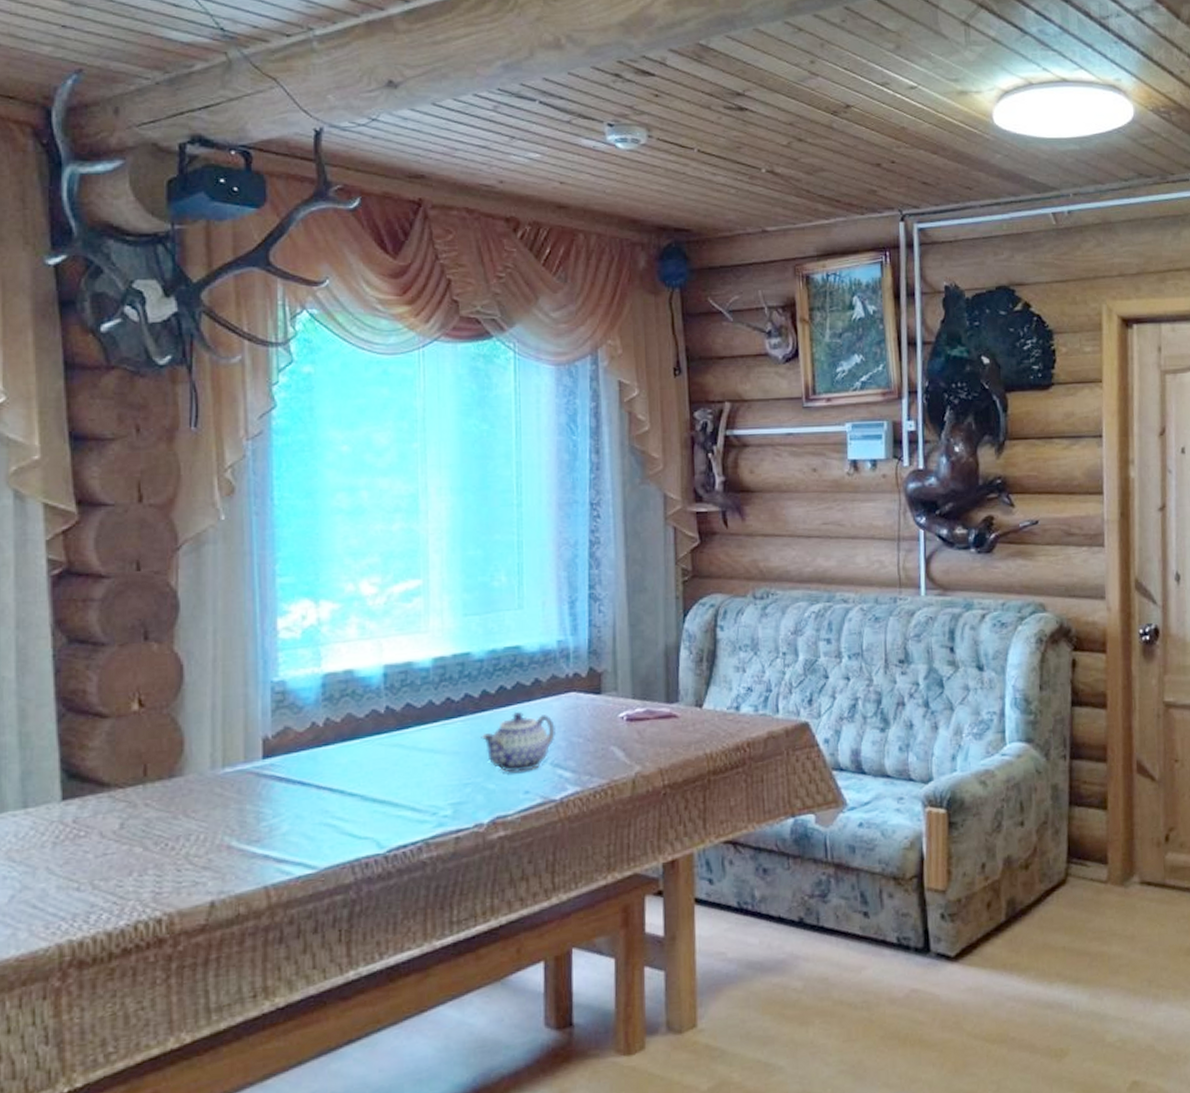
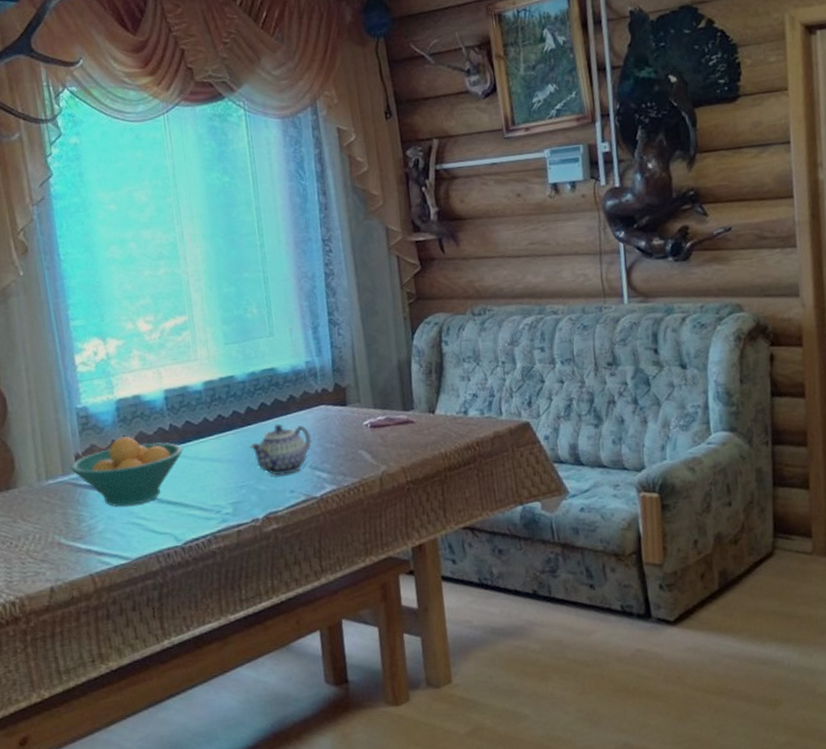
fruit bowl: none [254,718,400,804] -> present [69,436,184,507]

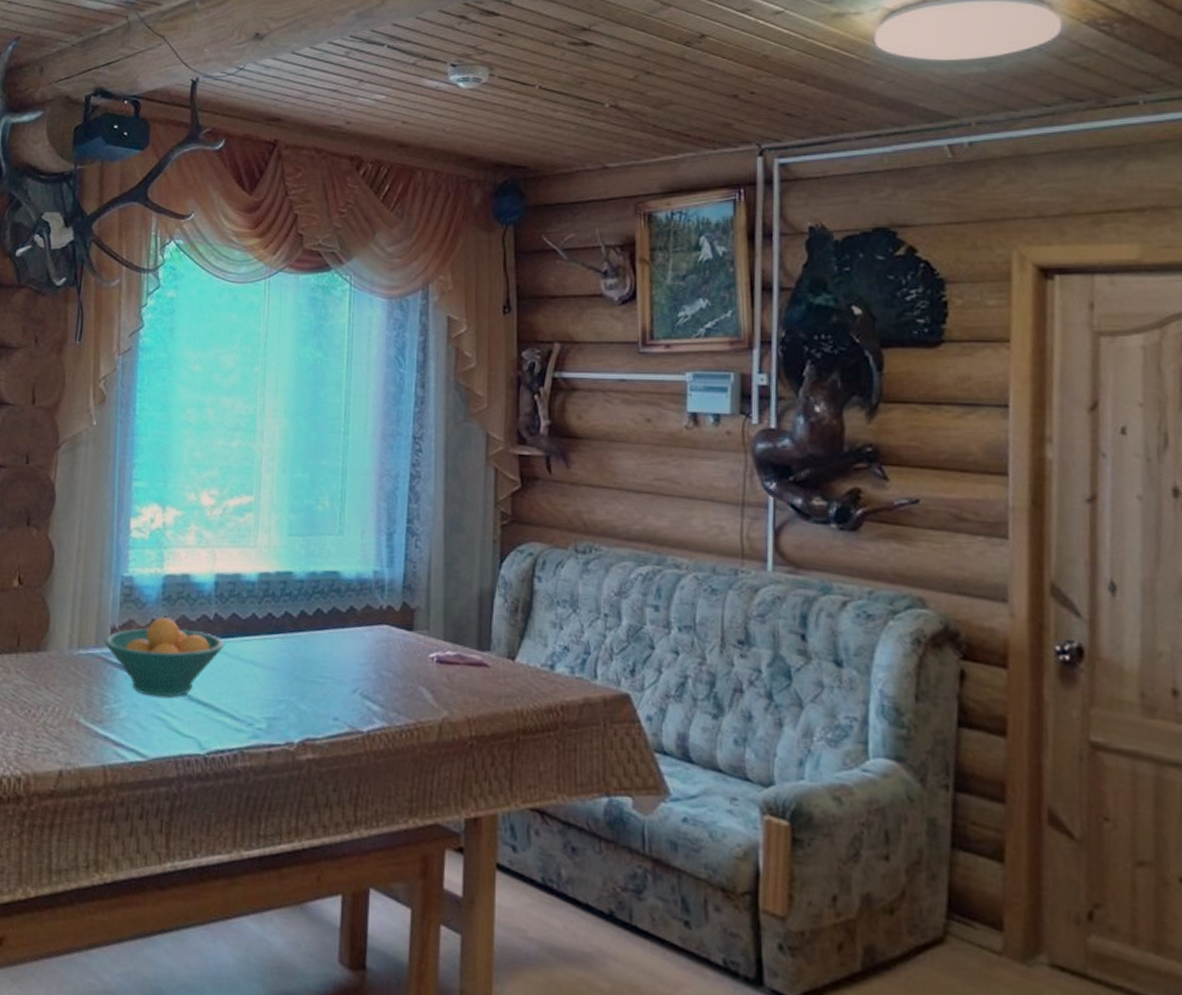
teapot: present [249,423,312,475] -> none [297,636,367,698]

